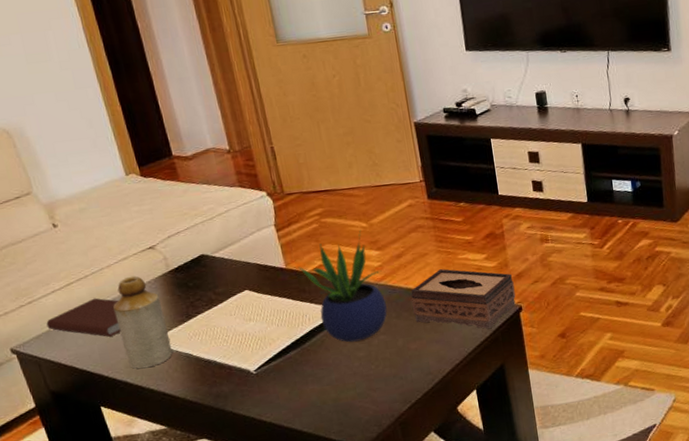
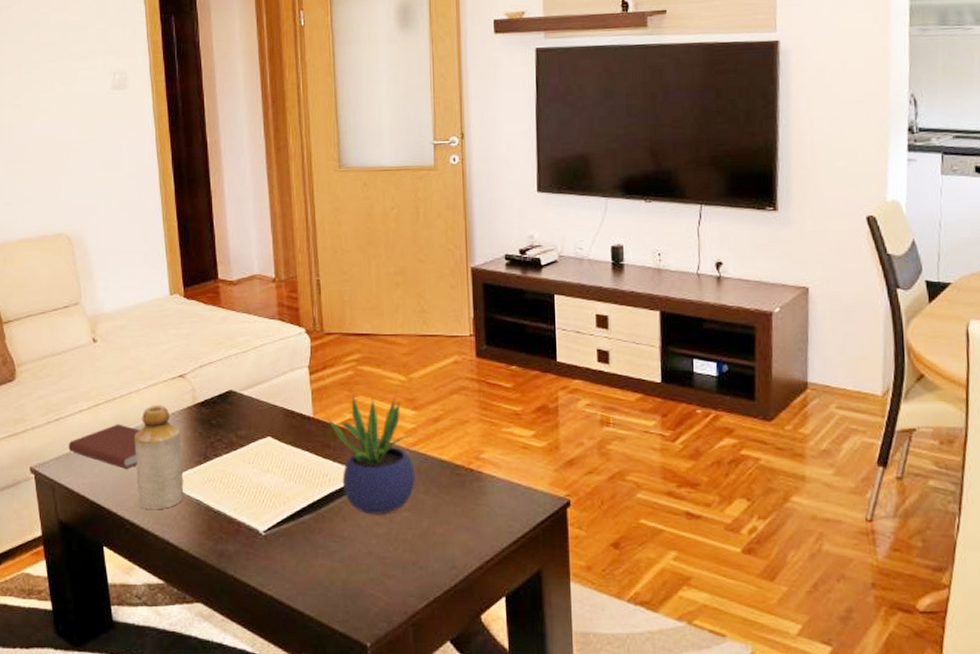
tissue box: present [410,269,516,329] -> none [443,442,564,524]

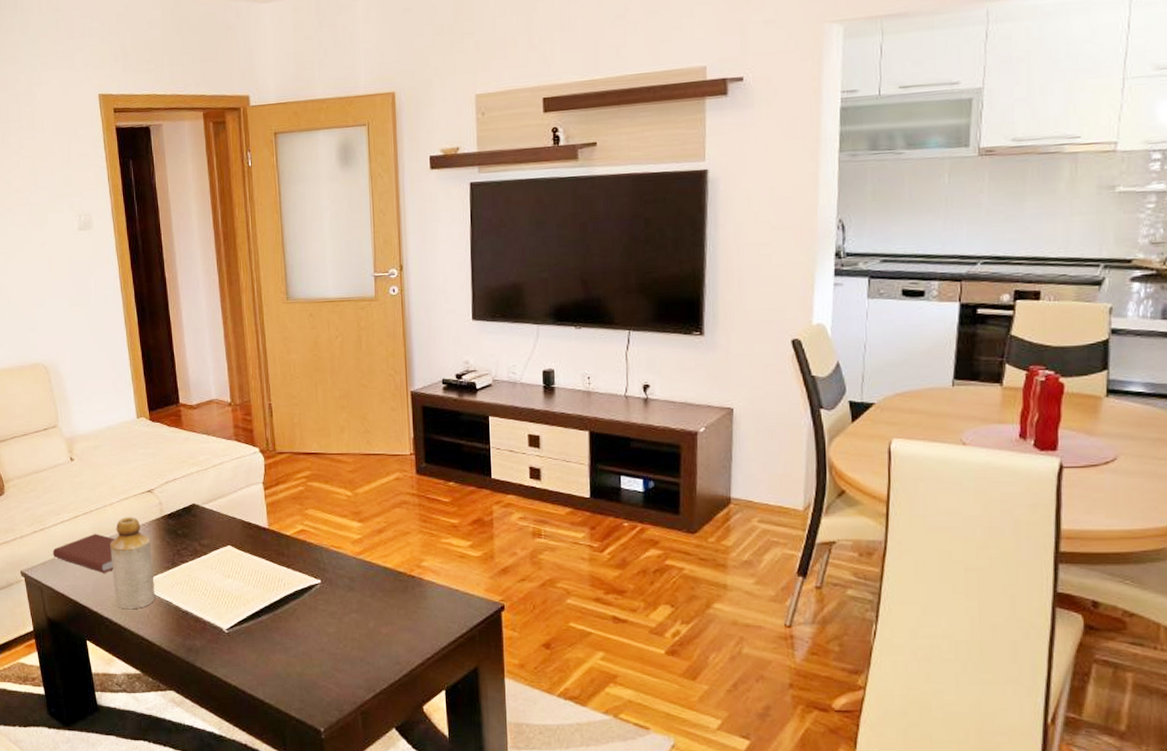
potted plant: present [326,383,415,515] -> none [280,498,362,616]

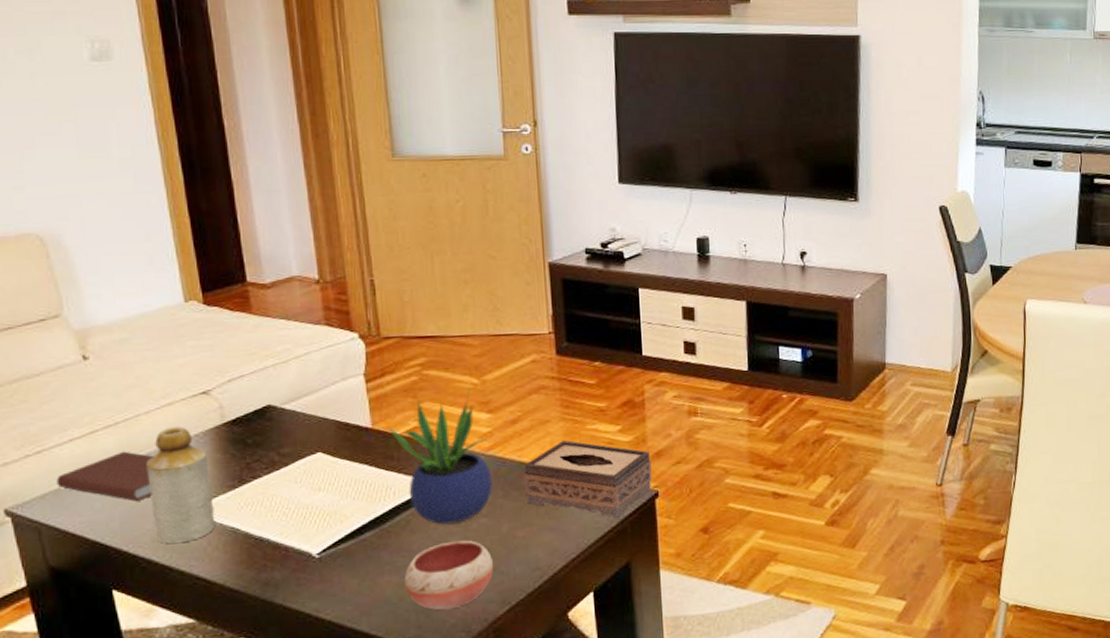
potted plant: none [280,498,362,616] -> present [387,386,493,525]
bowl: none [291,631,361,690] -> present [404,540,493,610]
tissue box: none [387,551,499,625] -> present [523,440,652,518]

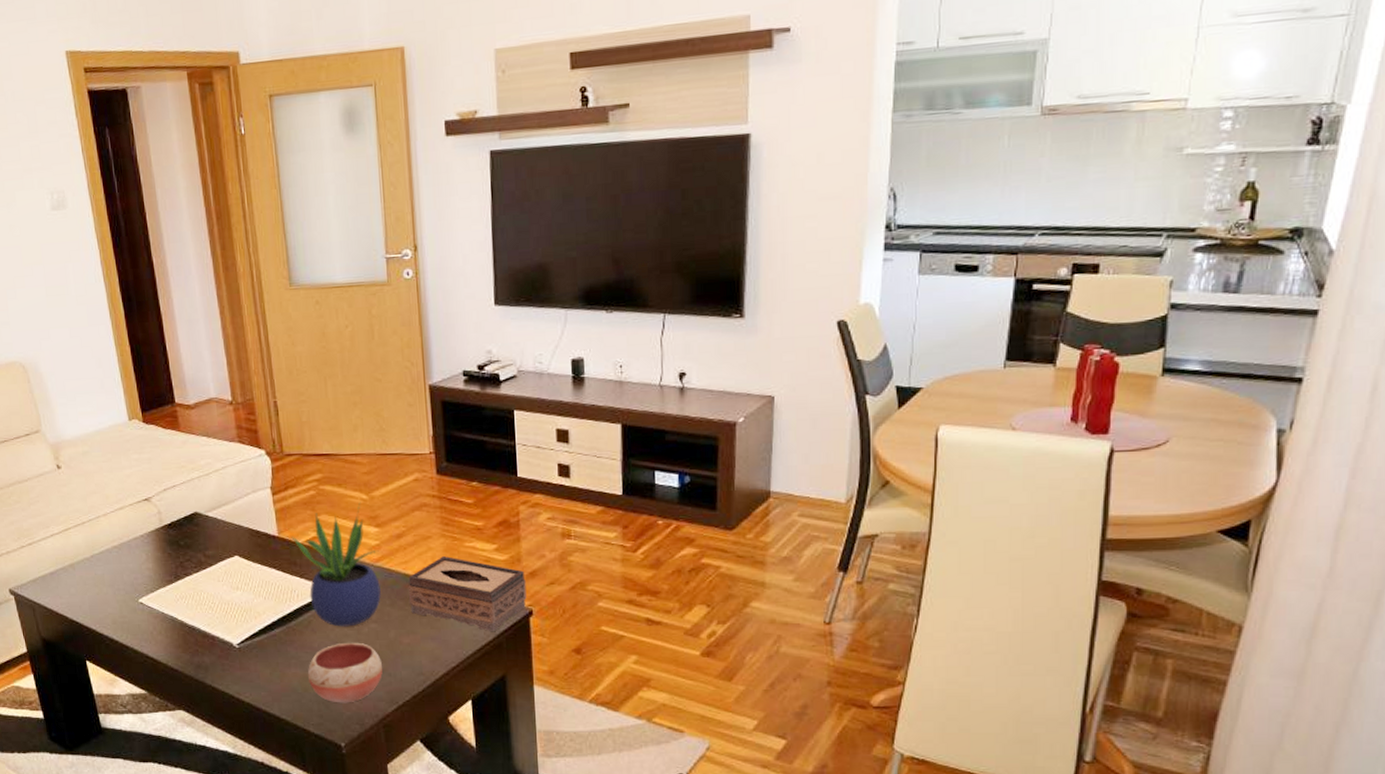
book: present [56,451,154,501] -> none [43,546,112,589]
bottle: present [146,426,216,544] -> none [106,527,159,627]

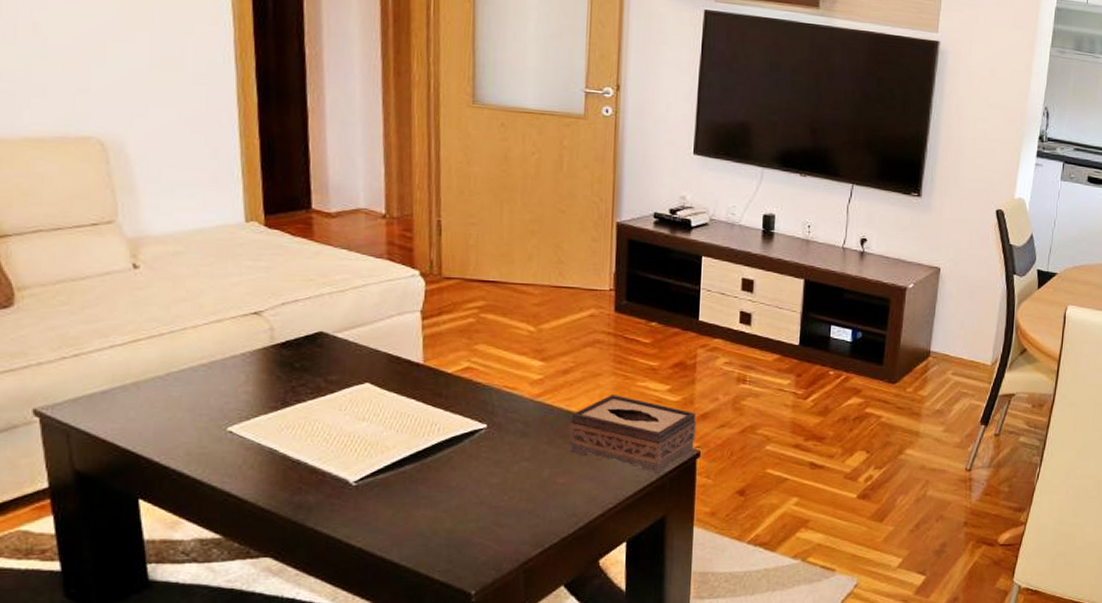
potted plant: present [291,502,381,627] -> none [439,334,541,465]
bowl: present [307,642,382,703] -> none [439,481,530,547]

